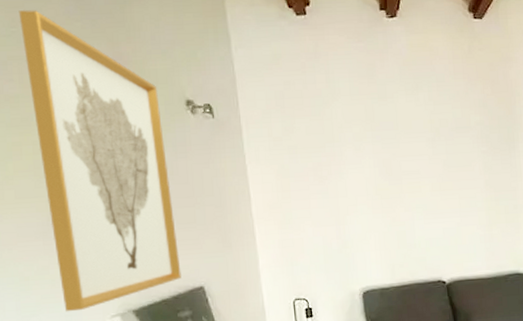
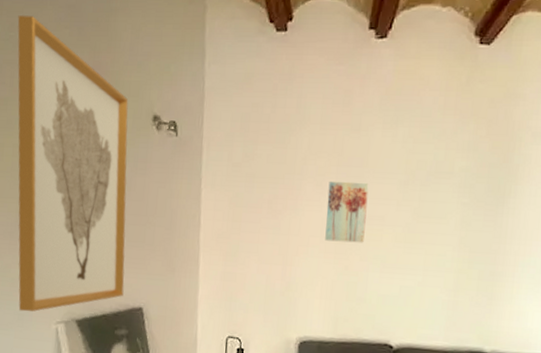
wall art: none [366,142,406,198] -> present [325,181,369,243]

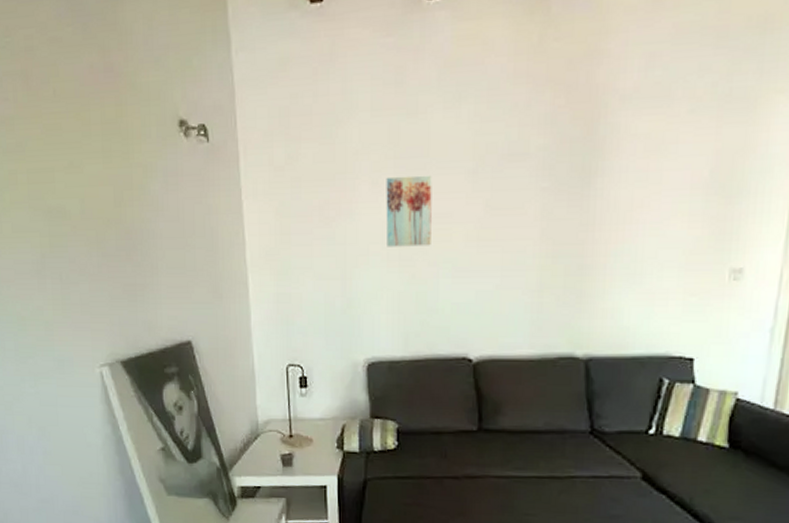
wall art: present [17,15,128,312] -> none [12,14,169,357]

